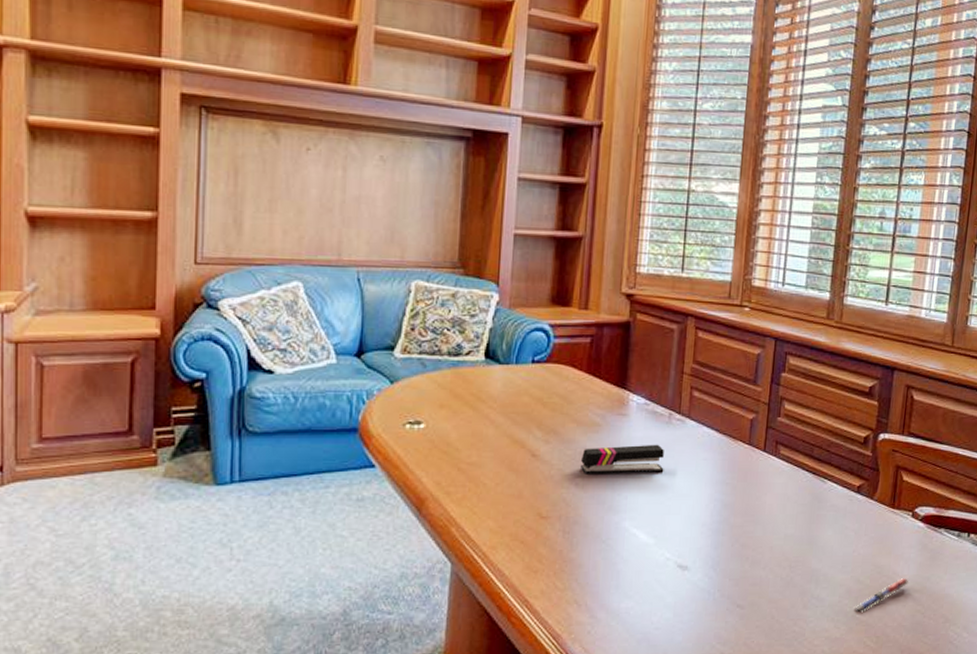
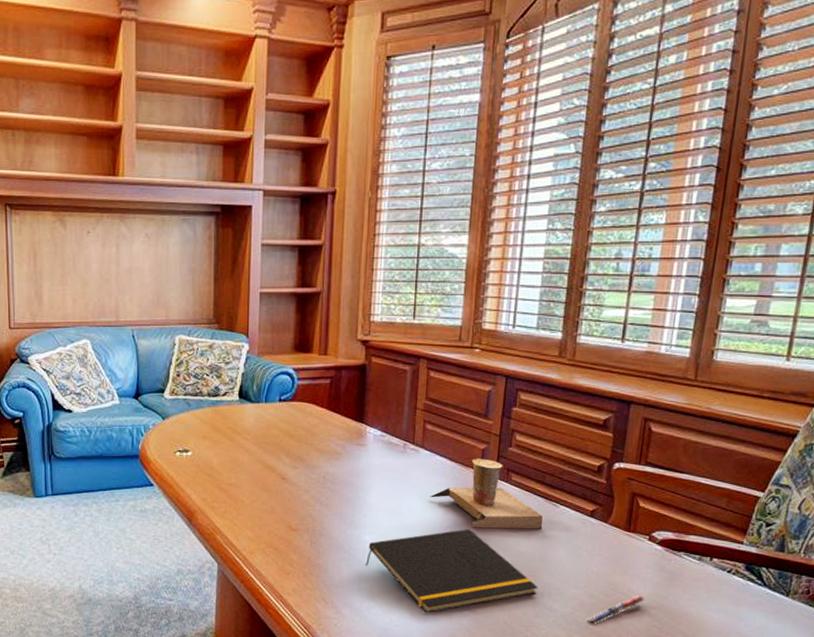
stapler: present [581,444,664,474] -> none [325,470,400,495]
notepad: none [625,509,806,610] -> present [366,528,538,612]
cup: none [695,429,812,509] -> present [429,458,544,528]

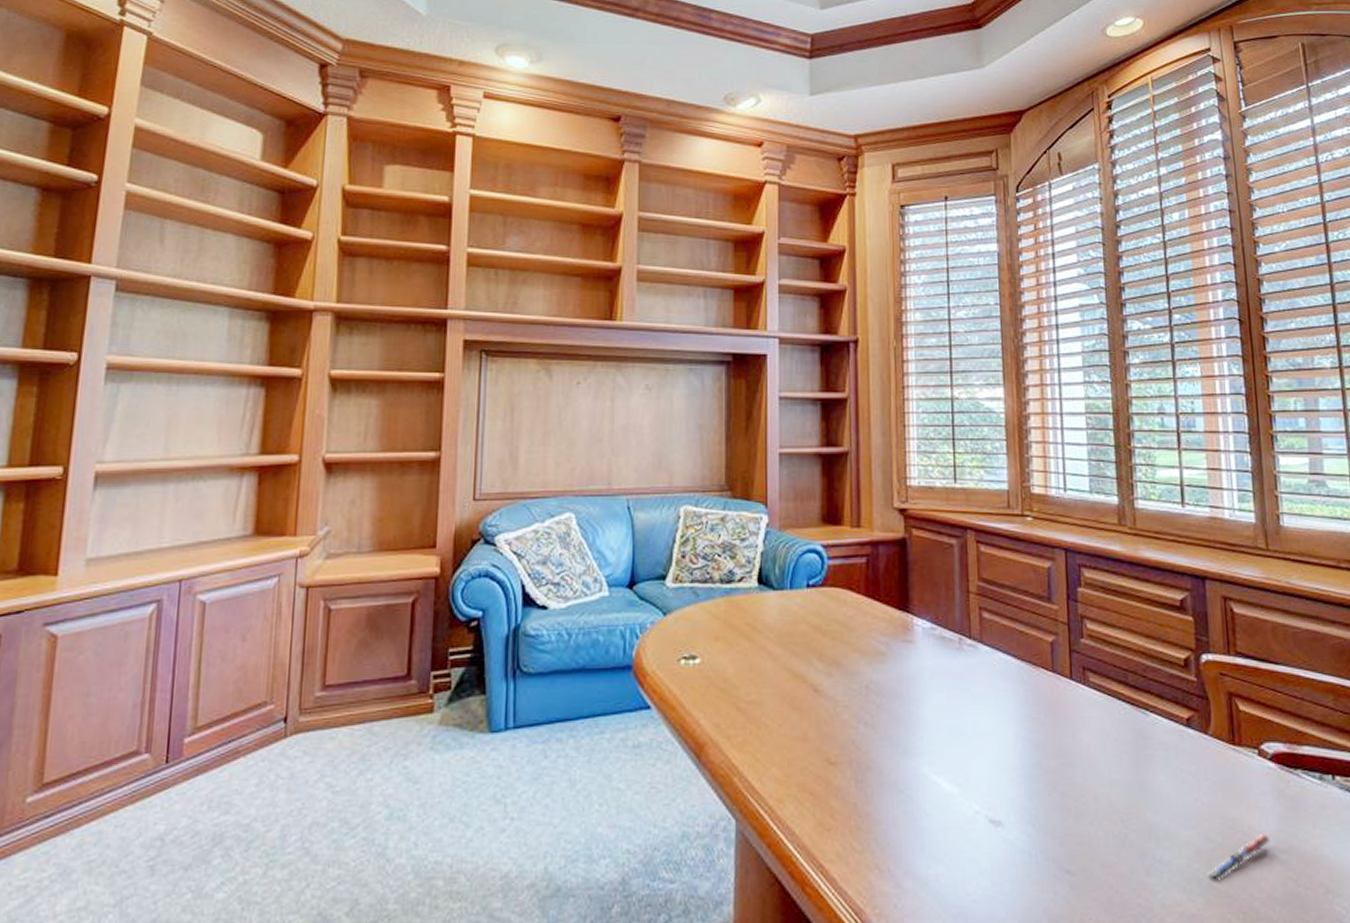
notepad: present [366,528,538,612] -> none [927,750,1142,878]
cup: present [429,458,544,528] -> none [996,654,1135,750]

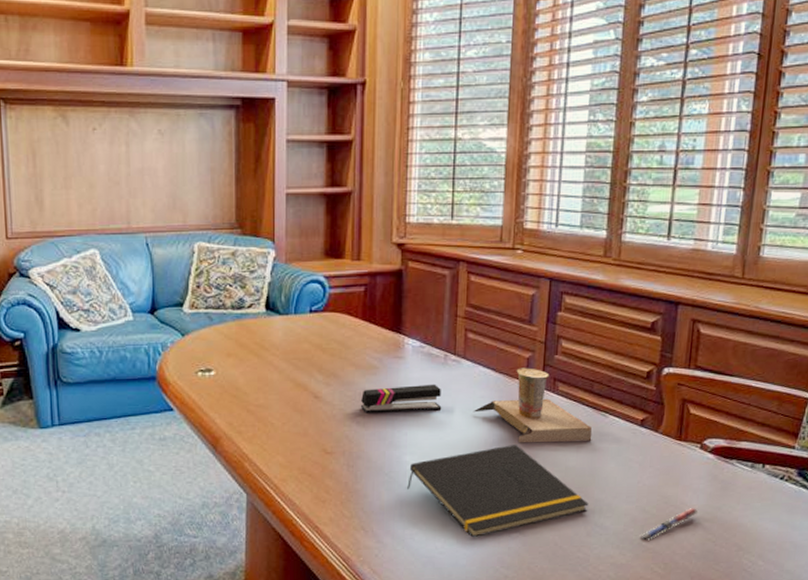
stapler: none [868,674,961,711] -> present [361,384,442,413]
notepad: none [927,750,1142,878] -> present [407,443,589,537]
cup: none [996,654,1135,750] -> present [472,368,593,443]

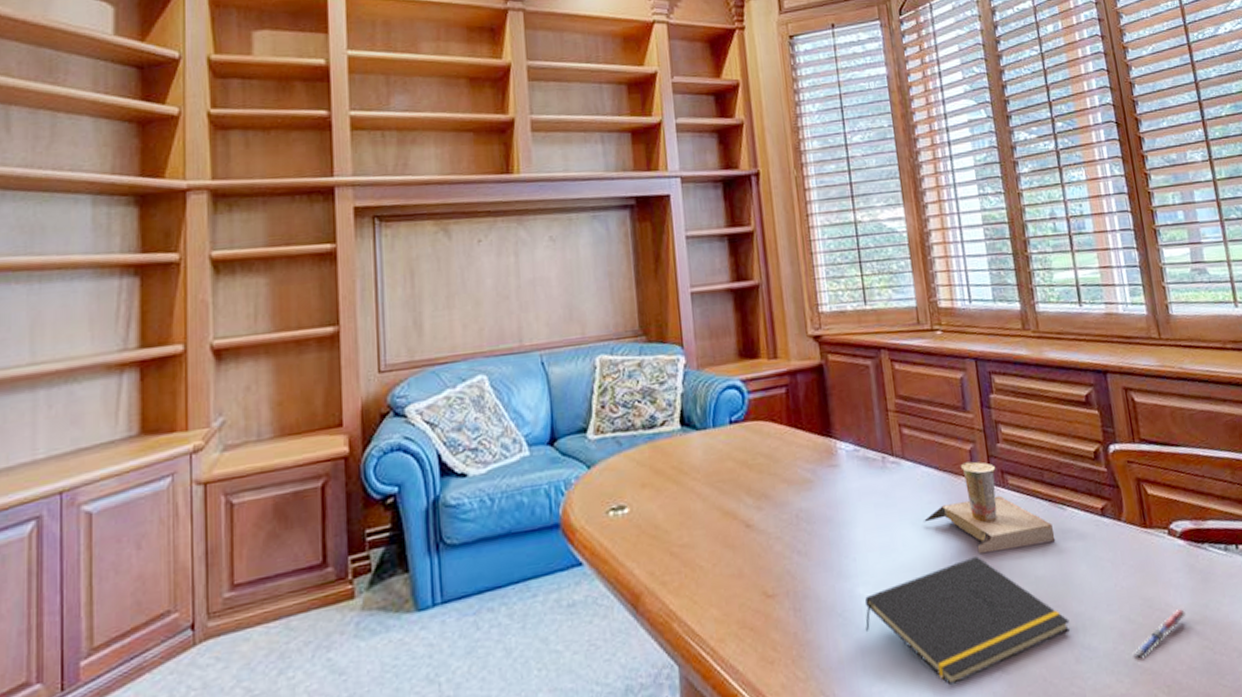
stapler: present [361,384,442,413] -> none [798,493,889,539]

